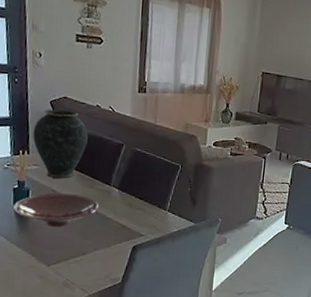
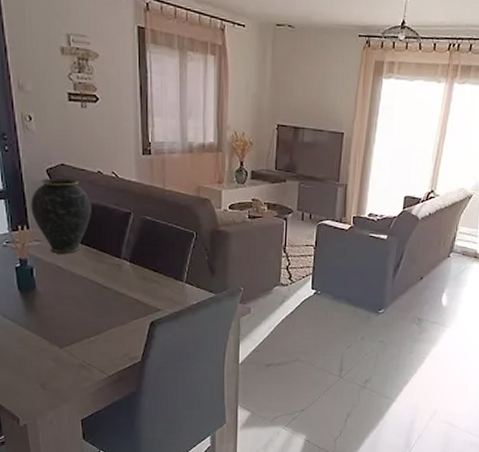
bowl: present [14,193,100,228] -> none [18,270,111,307]

